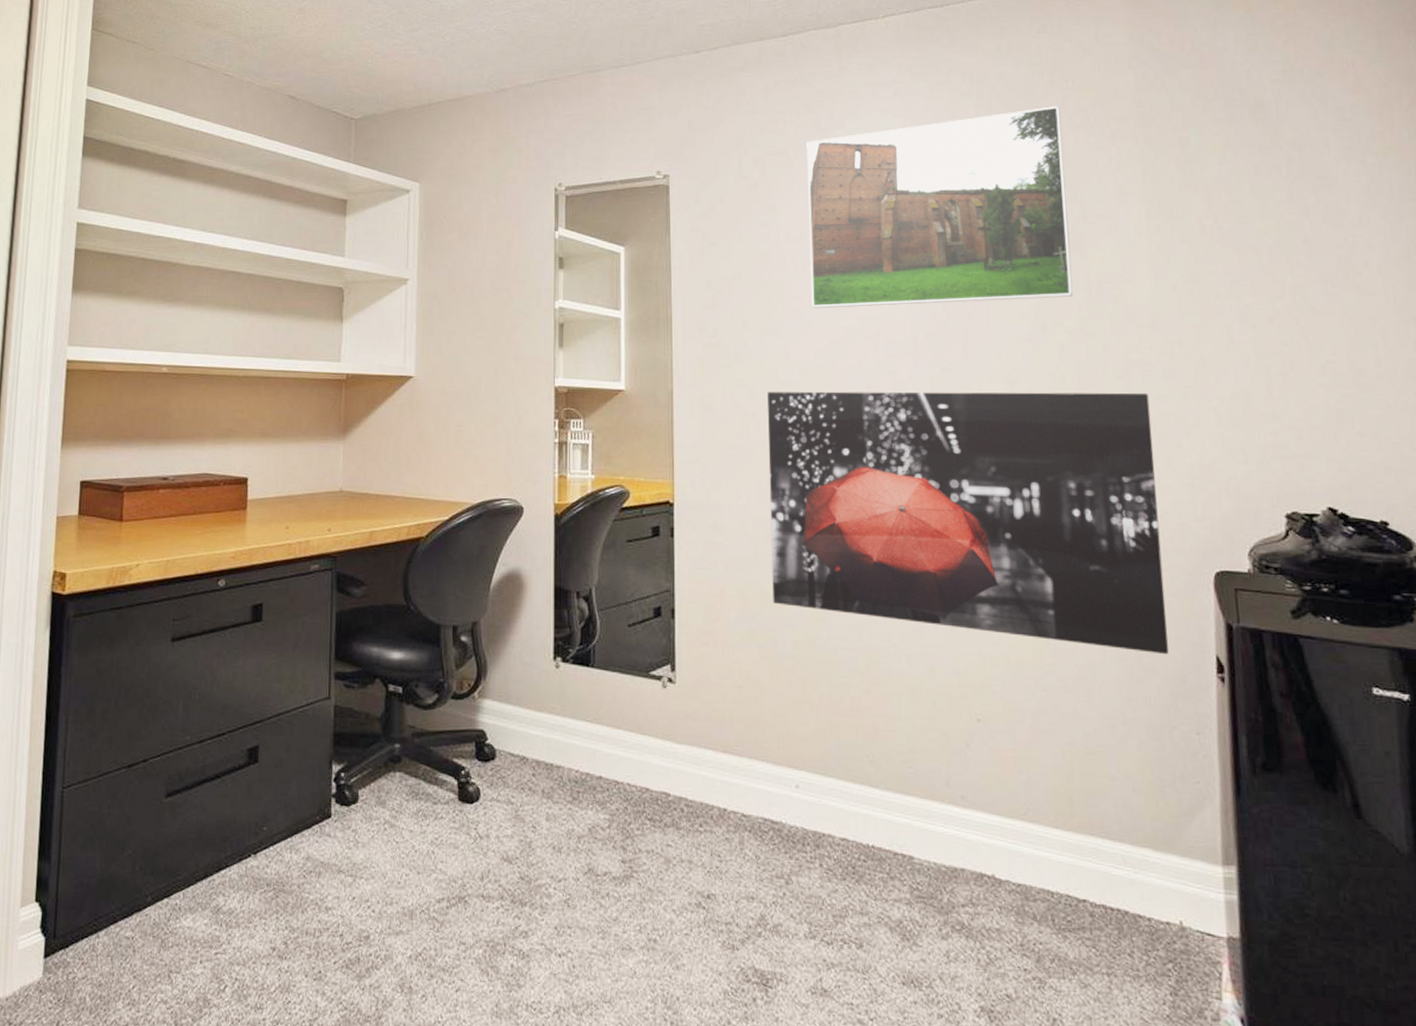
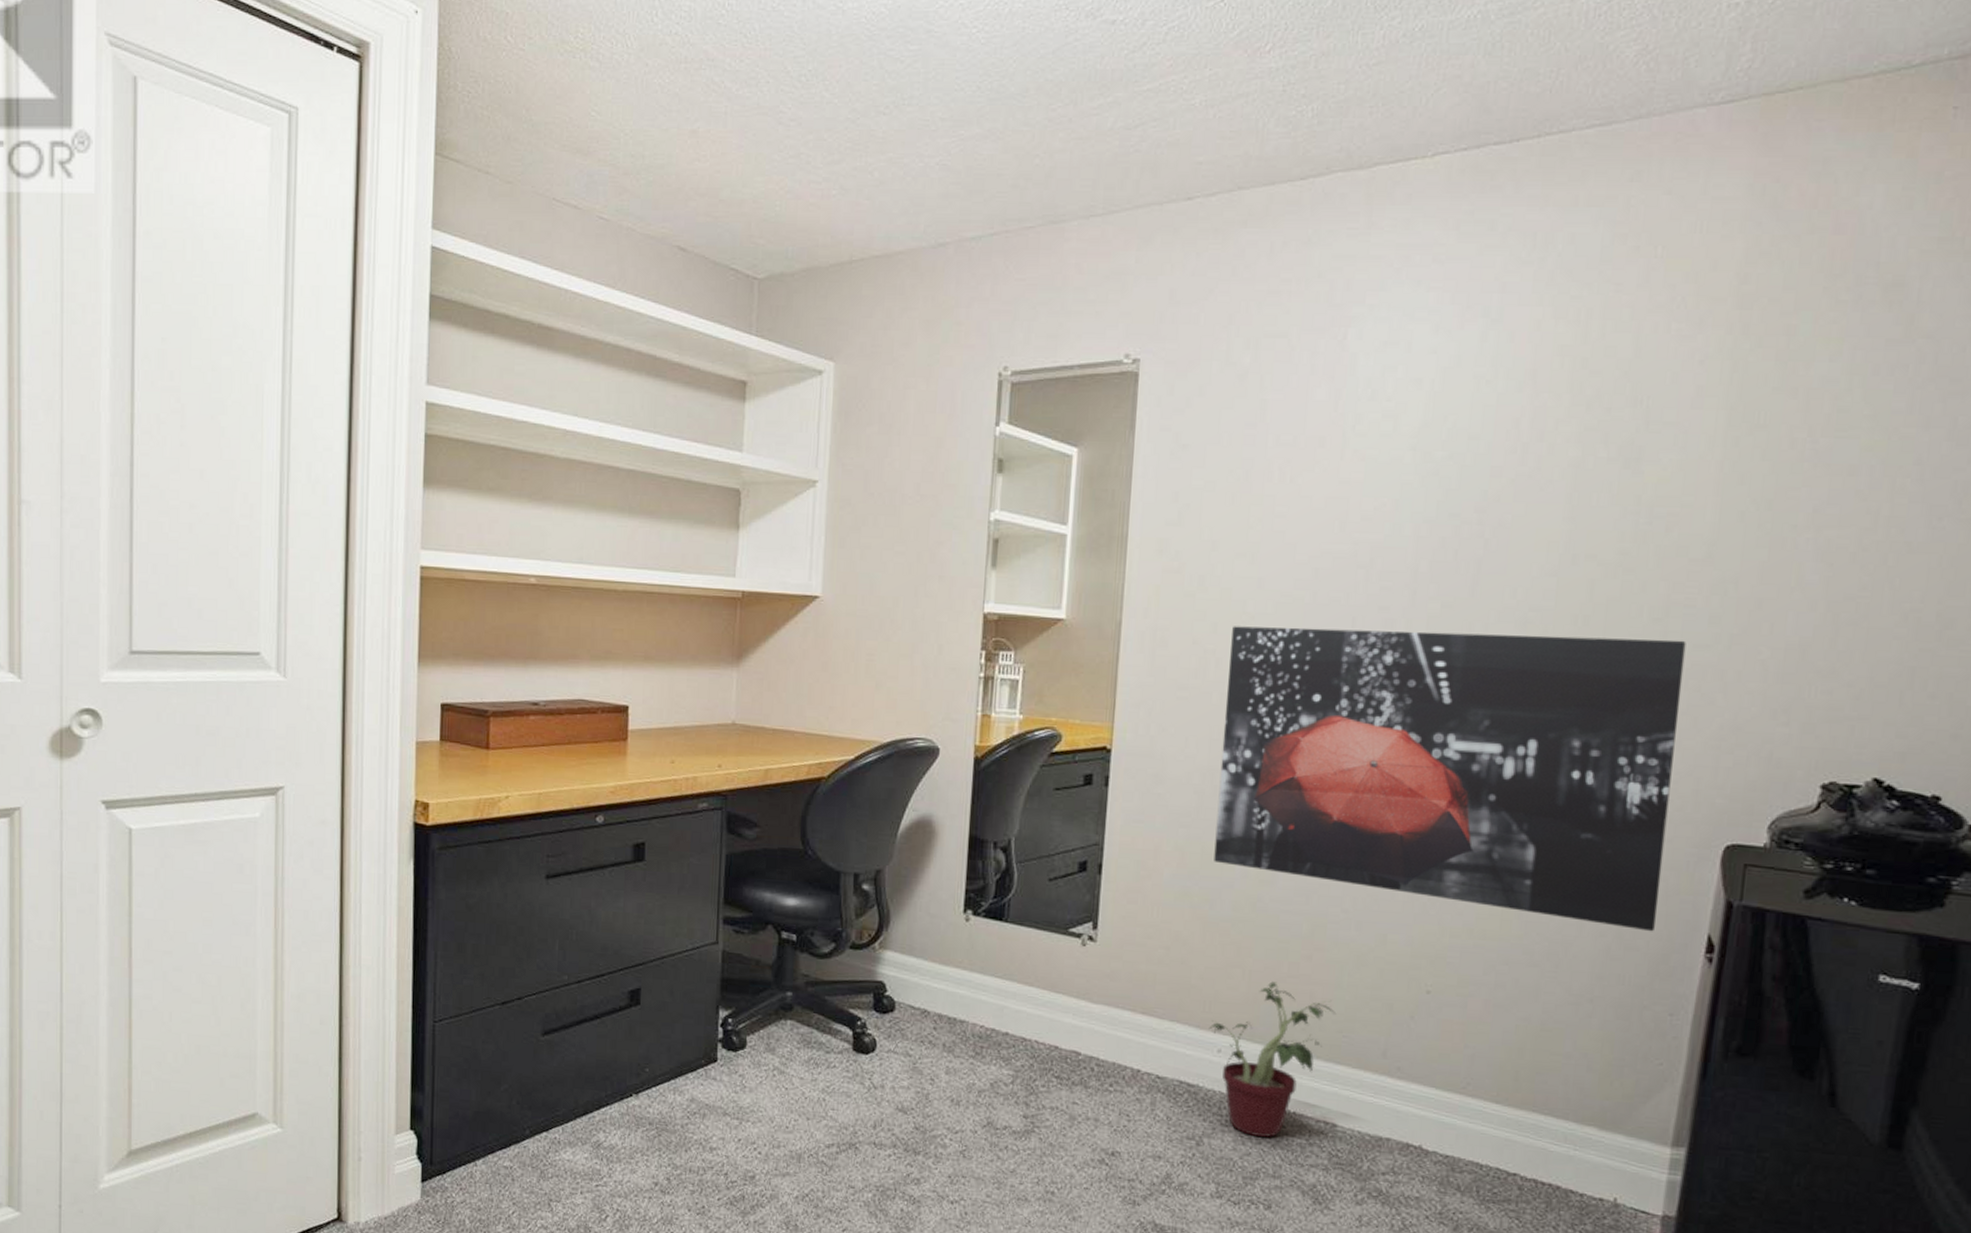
potted plant: none [785,715,898,872] -> present [1209,981,1335,1137]
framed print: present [806,106,1074,308] -> none [1297,280,1642,529]

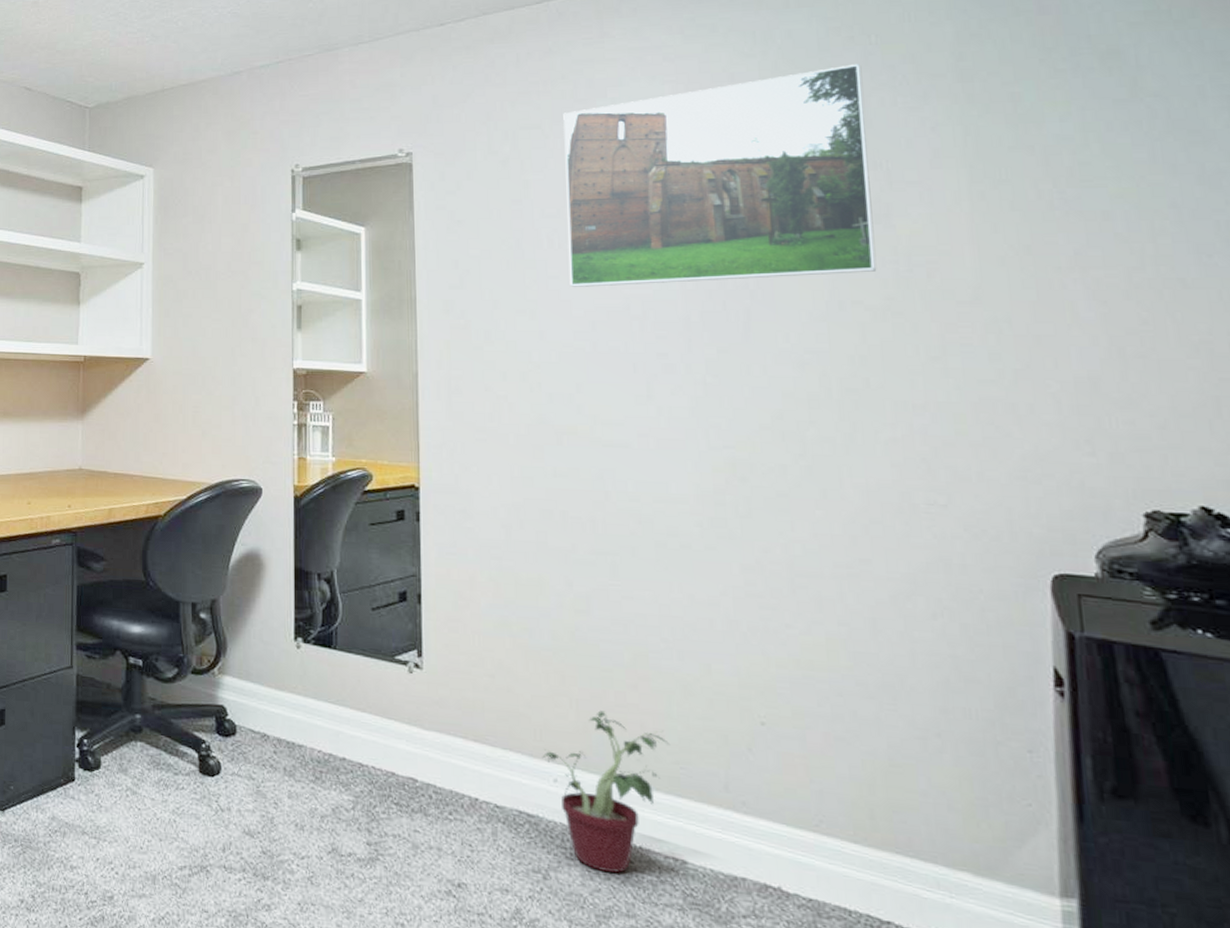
wall art: present [1214,626,1686,932] -> none [521,374,993,664]
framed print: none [1297,280,1642,529] -> present [563,64,877,287]

